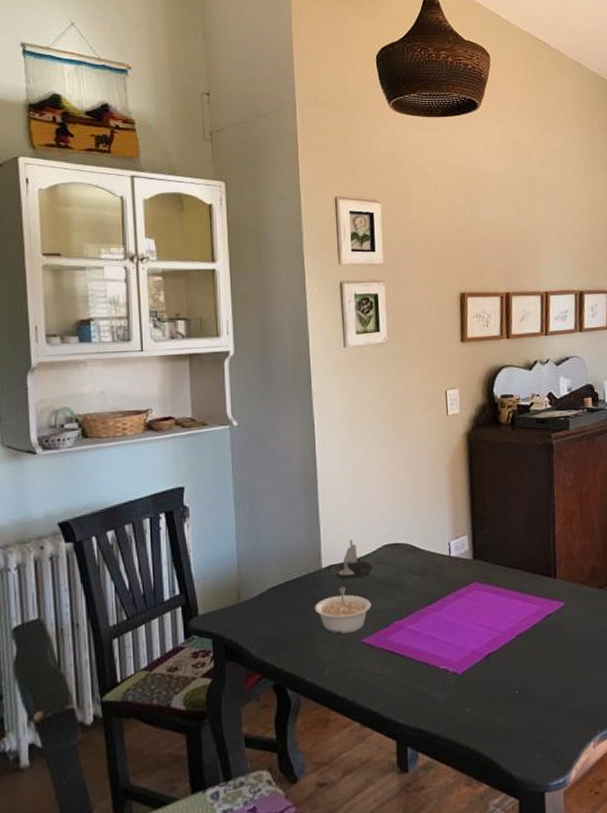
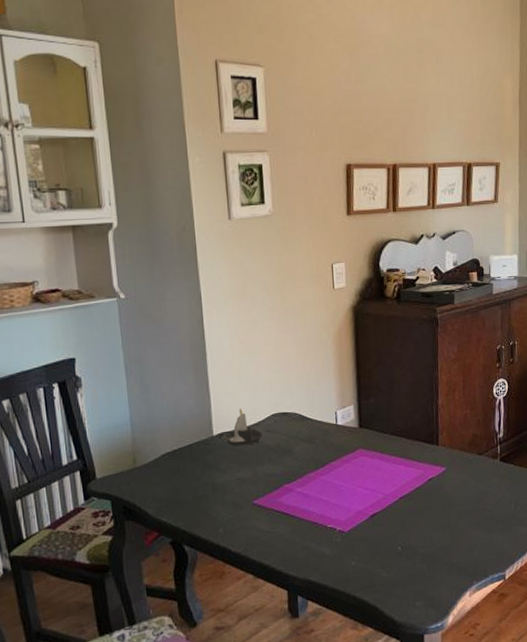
legume: present [315,587,372,634] -> none [208,453,262,496]

